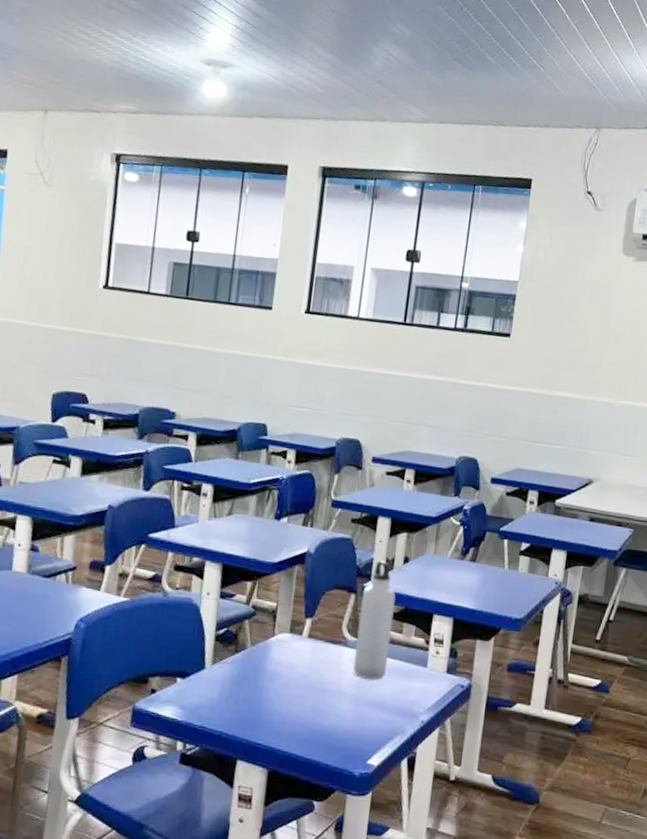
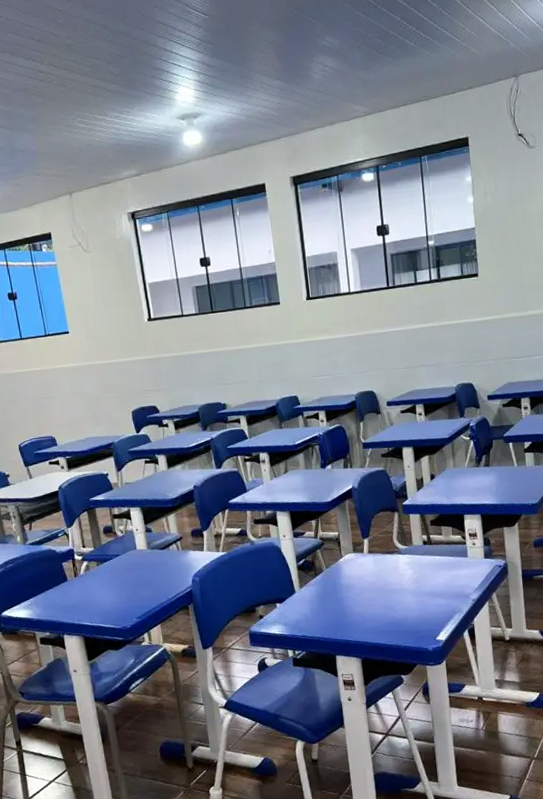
water bottle: present [353,560,396,680] -> none [403,481,436,576]

